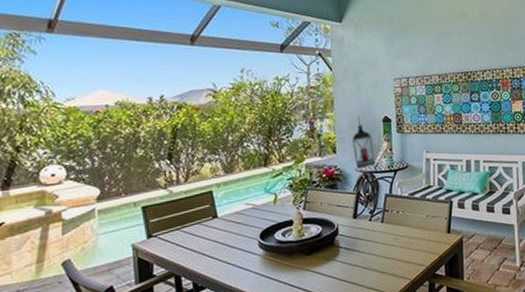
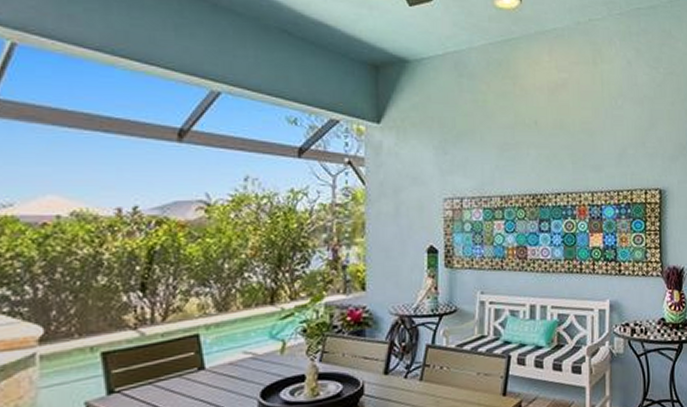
lantern: present [352,116,376,168] -> none [387,244,416,310]

